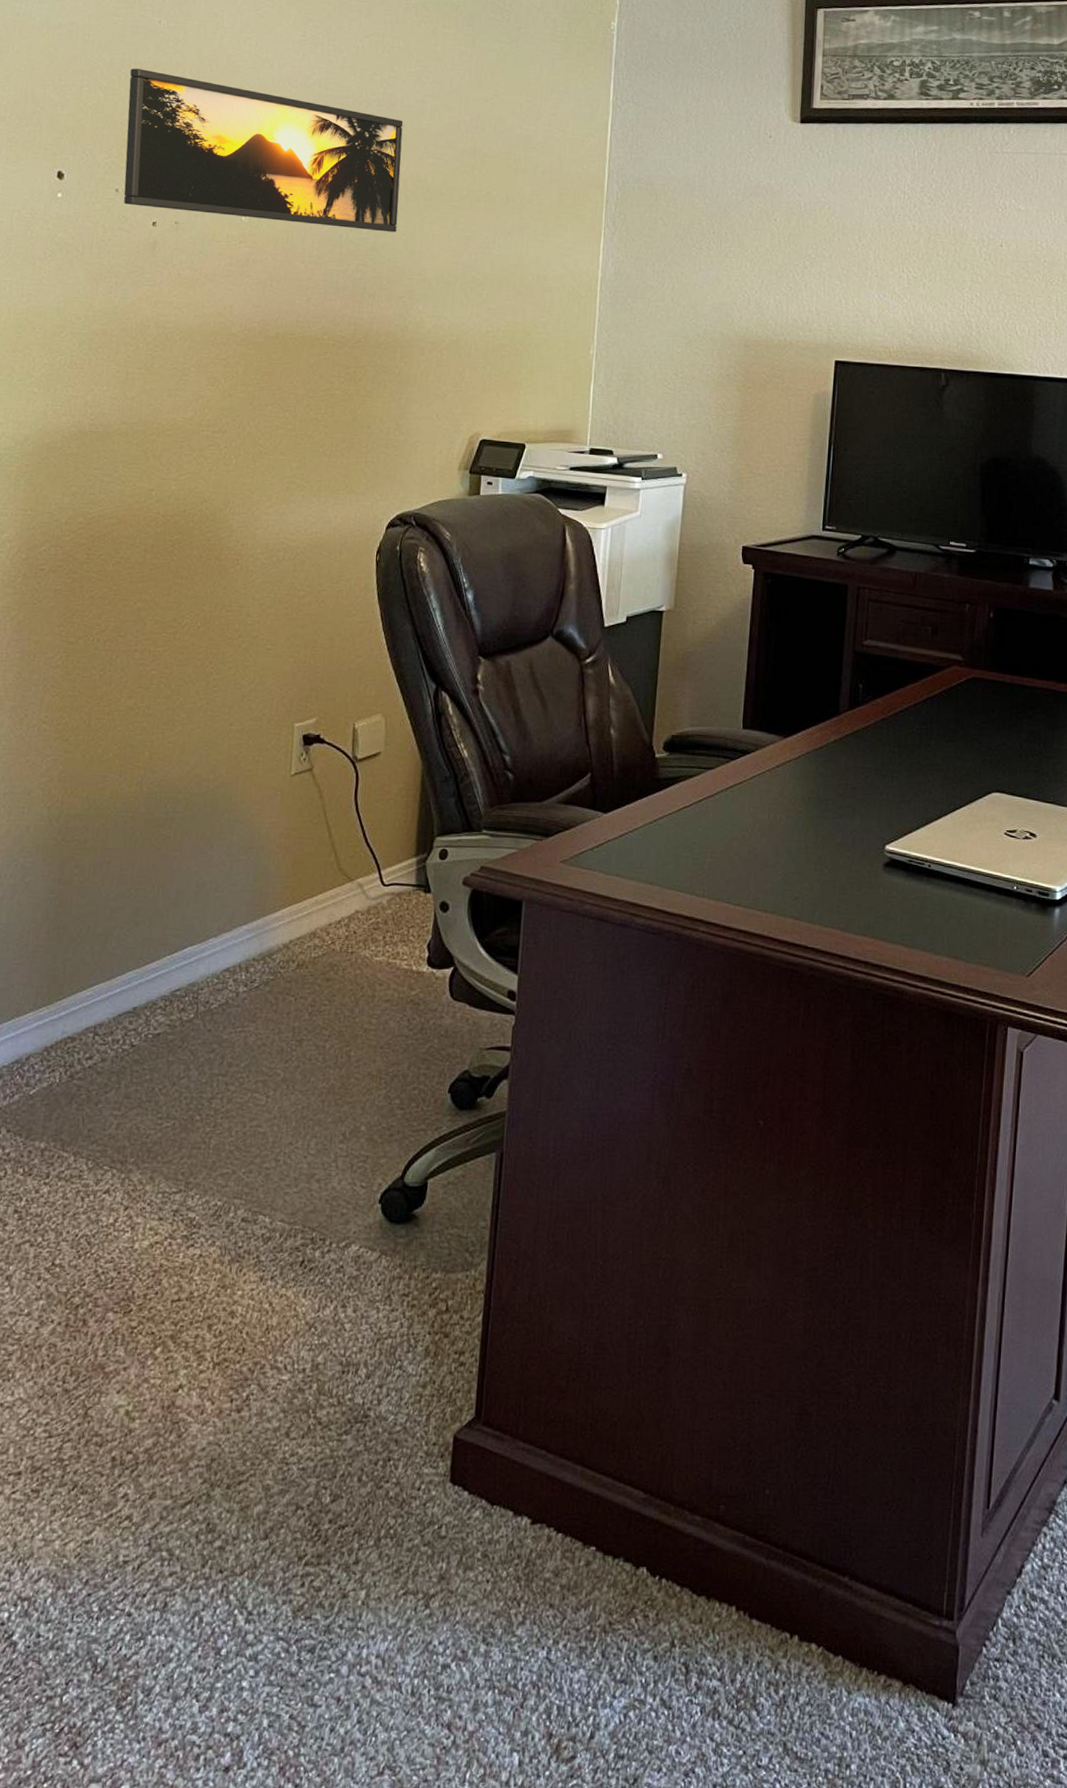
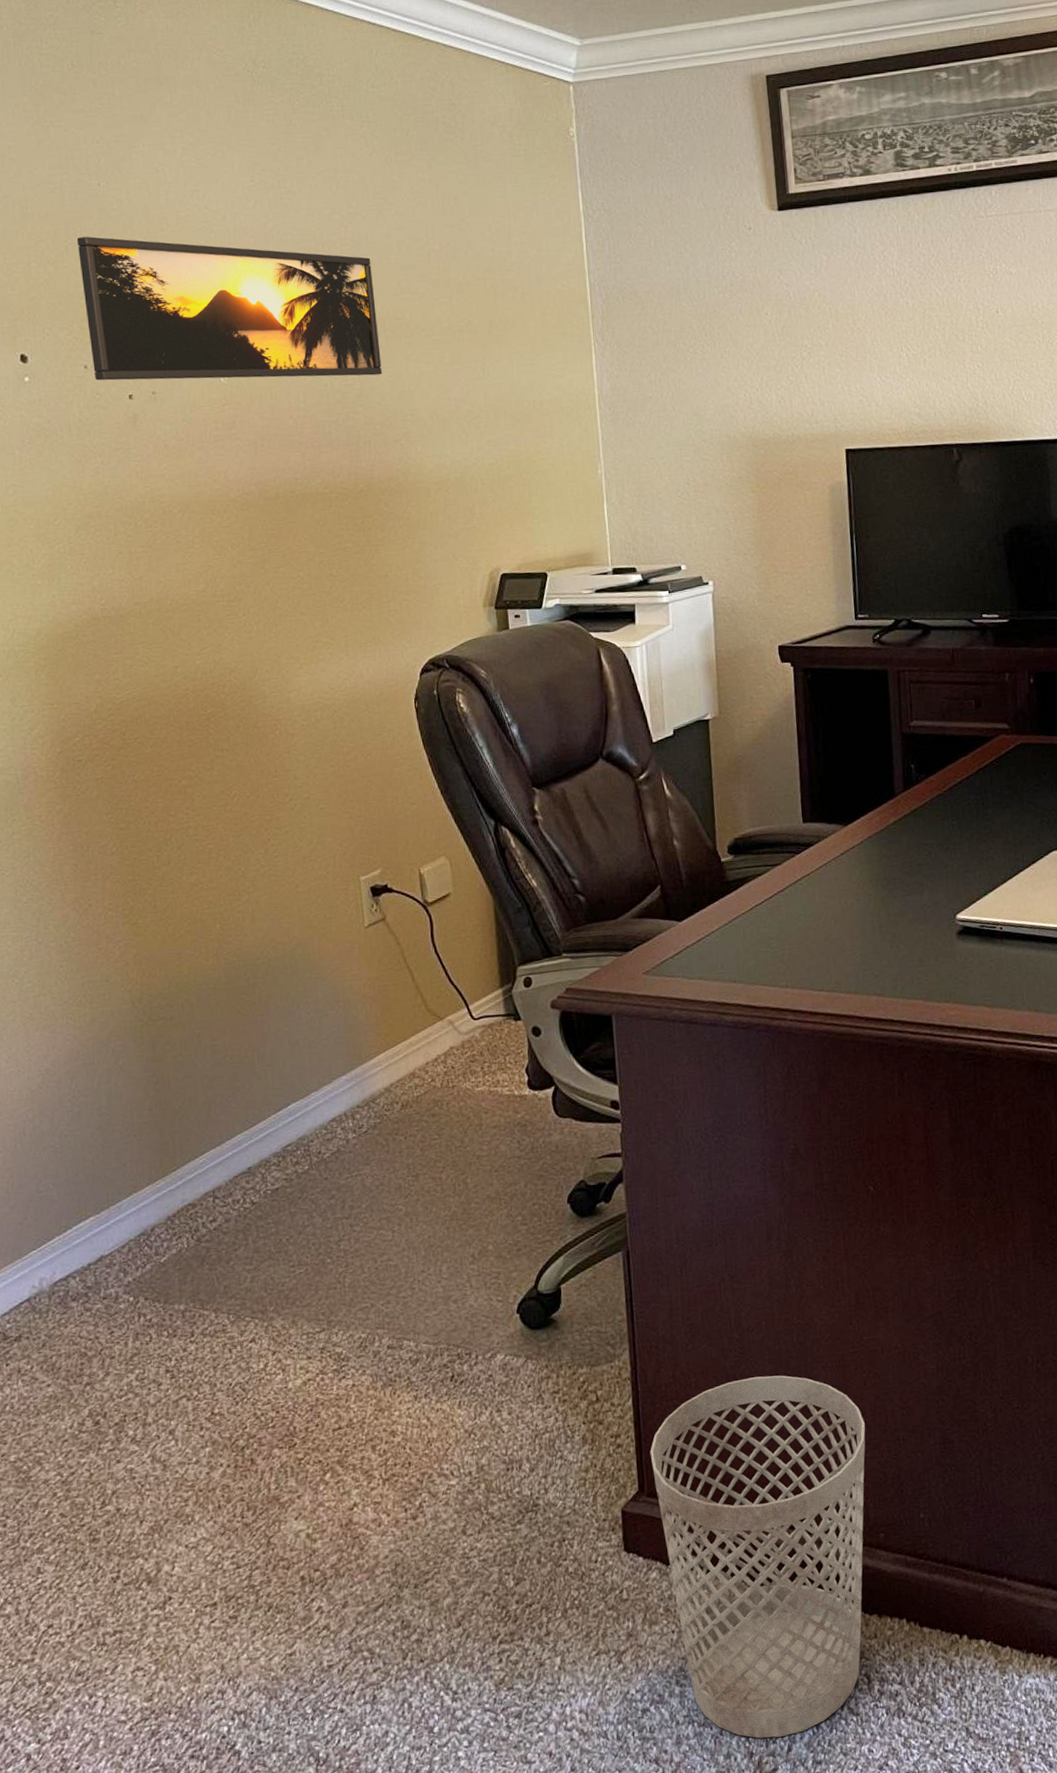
wastebasket: none [492,1310,721,1720] -> present [650,1375,866,1739]

